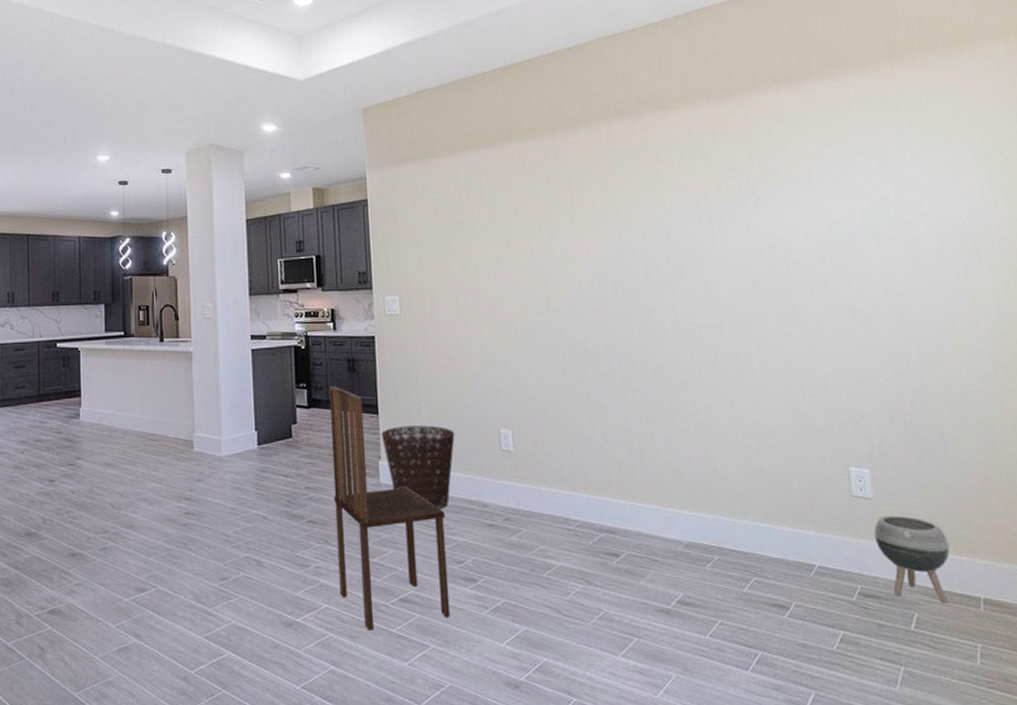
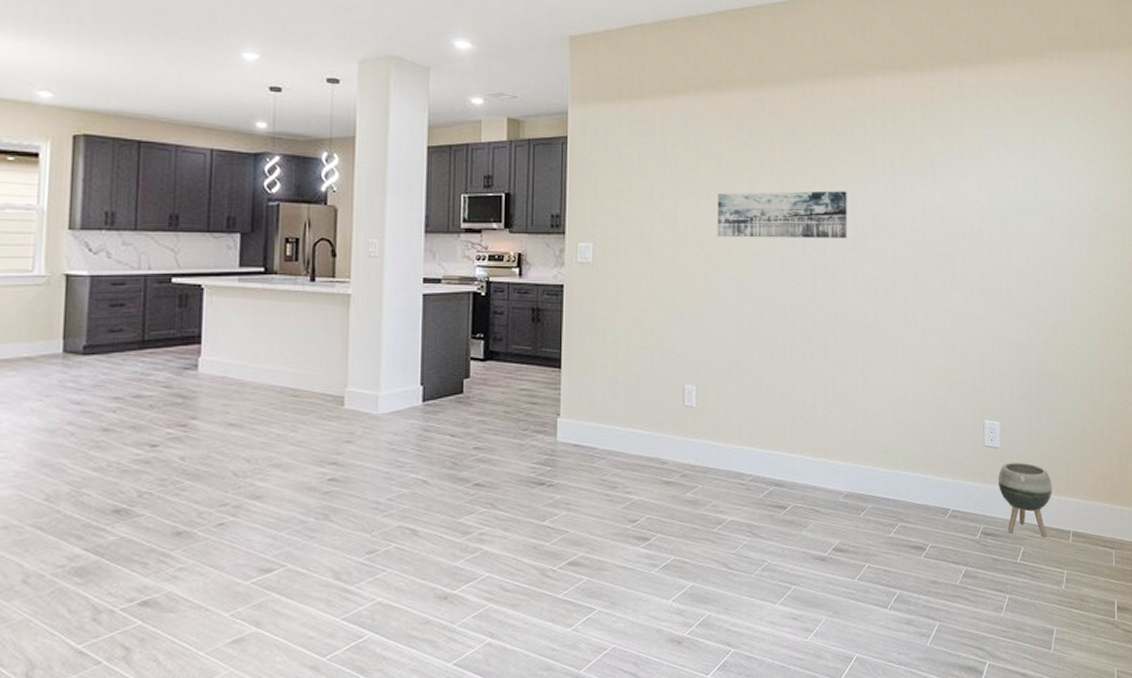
dining chair: present [329,386,451,631] -> none [504,338,622,598]
basket: present [381,425,455,510] -> none [562,380,639,469]
wall art: none [517,228,662,284] -> present [717,191,847,239]

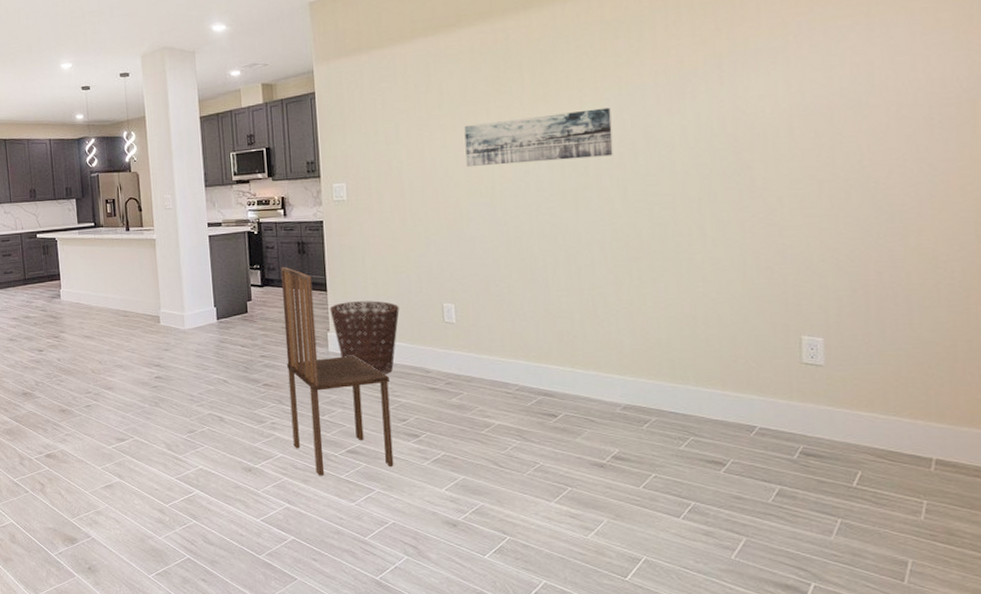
dining chair: none [504,338,622,598] -> present [281,267,394,476]
basket: none [562,380,639,469] -> present [330,300,400,375]
planter: present [997,462,1052,537] -> none [822,381,903,463]

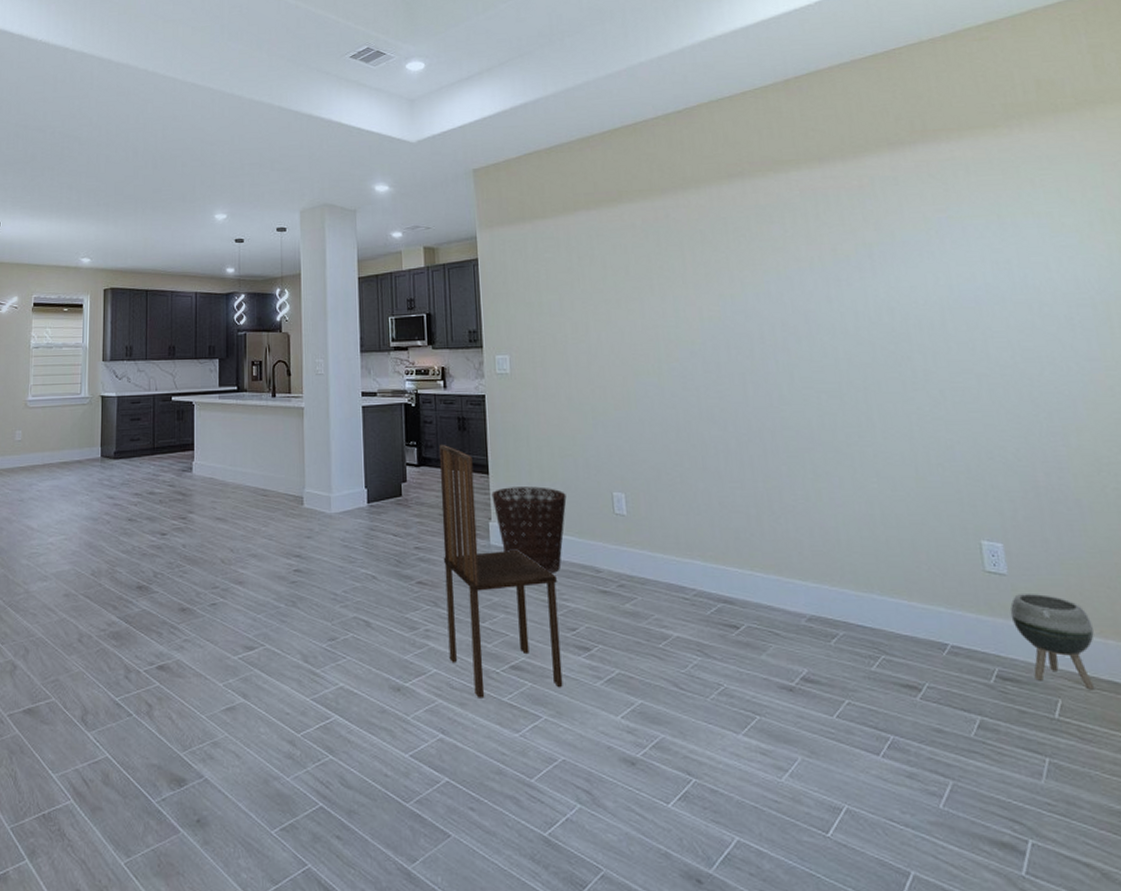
wall art: present [464,107,613,167] -> none [628,290,777,345]
planter: none [822,381,903,463] -> present [1009,593,1094,690]

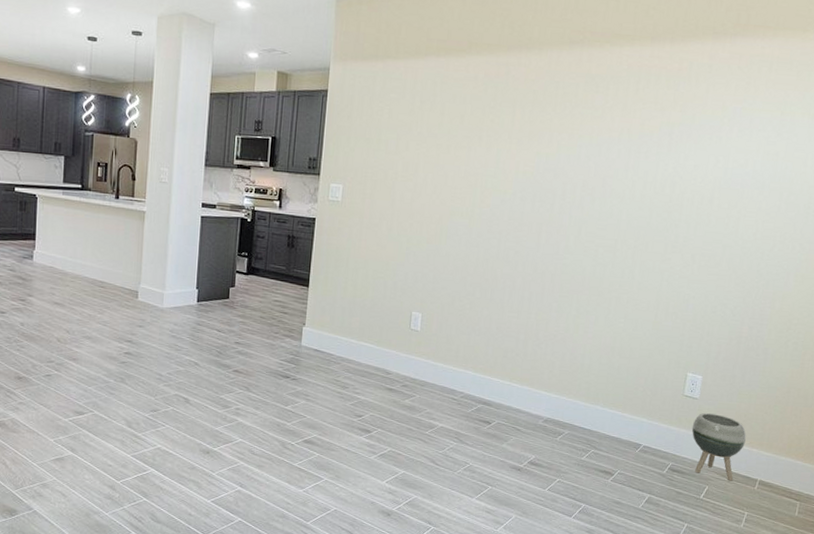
dining chair: present [439,445,563,698] -> none [254,258,353,463]
basket: present [491,486,567,575] -> none [308,299,373,373]

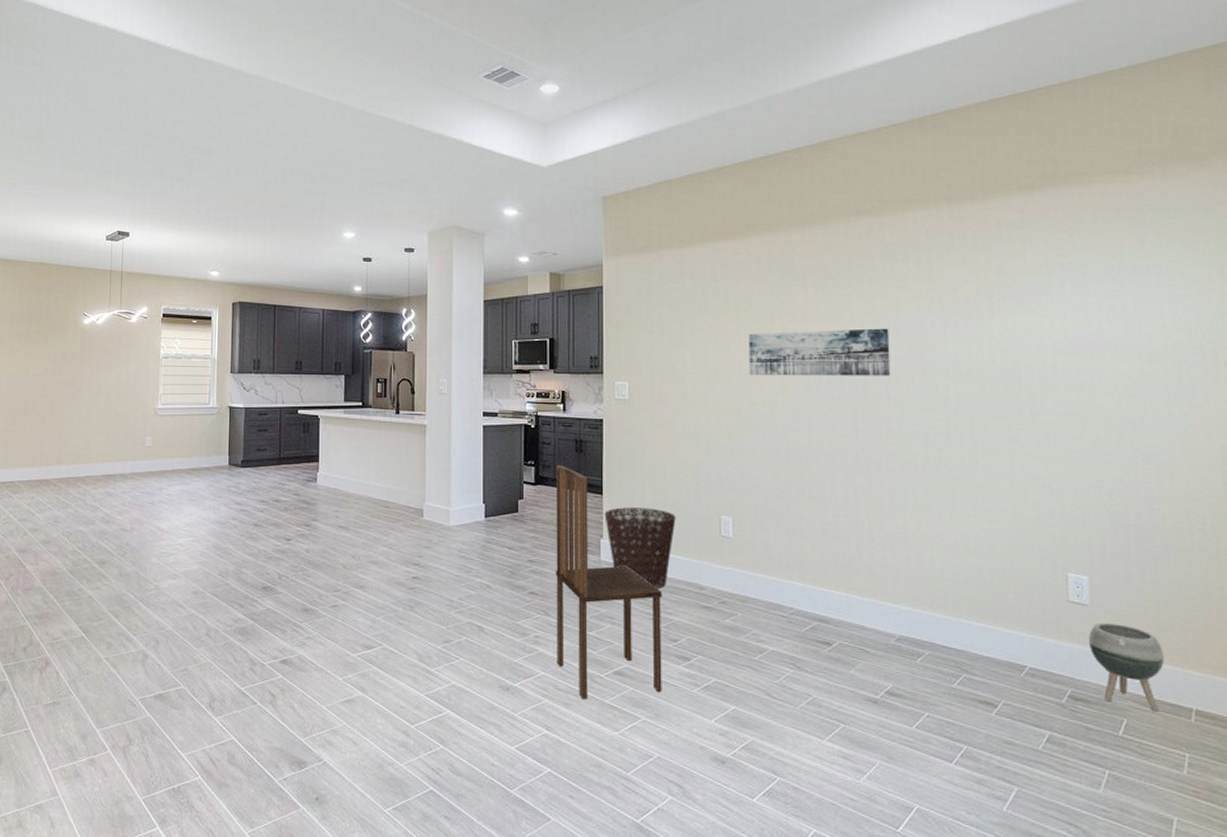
dining chair: none [254,258,353,463] -> present [555,465,662,700]
basket: none [308,299,373,373] -> present [604,507,676,590]
wall art: none [453,148,581,198] -> present [748,328,891,376]

